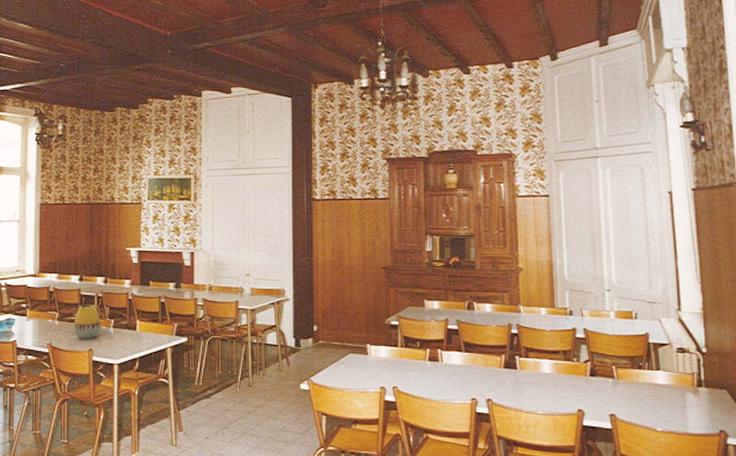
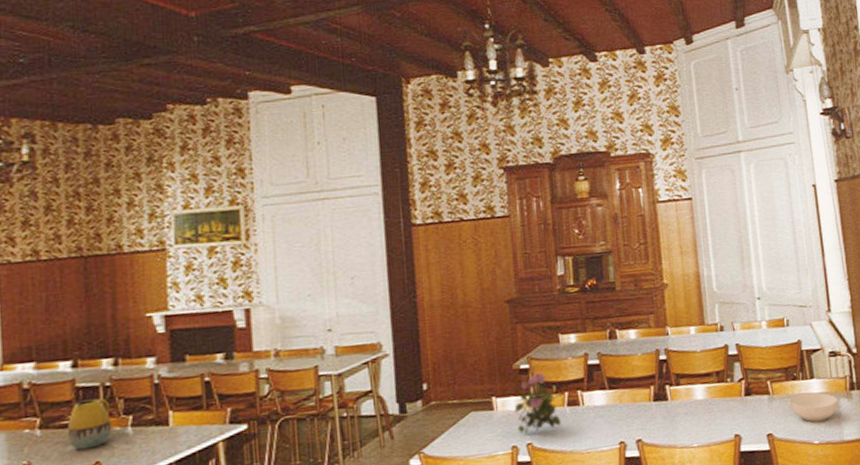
flower bouquet: none [384,329,425,379] -> present [514,372,563,435]
bowl: none [634,382,684,412] -> present [789,392,838,423]

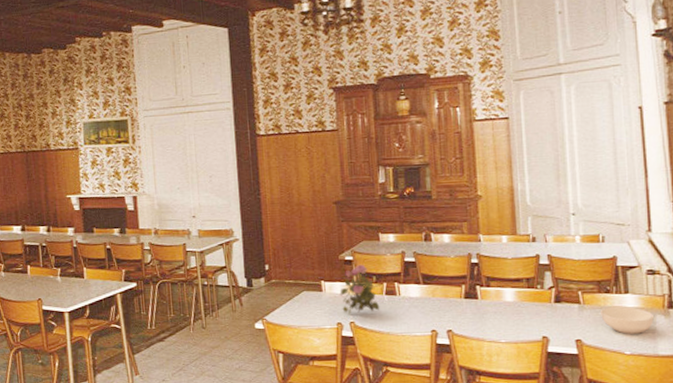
pitcher: present [67,398,112,451] -> none [20,254,48,289]

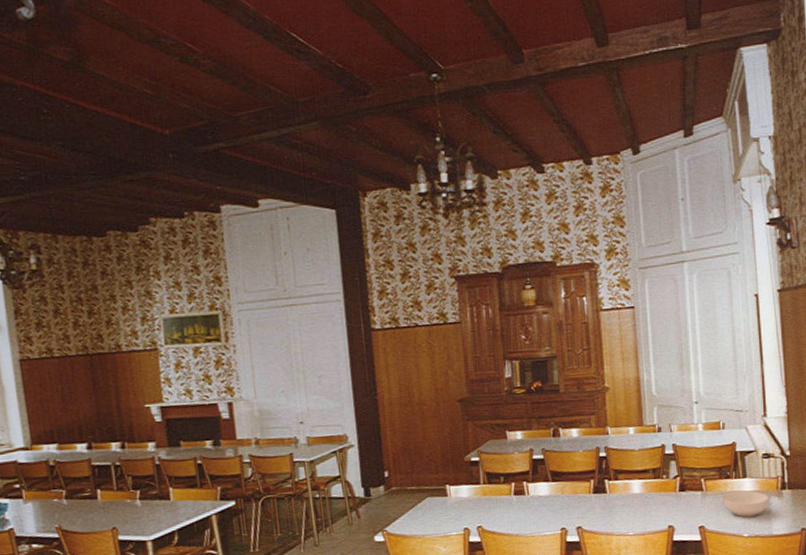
flower bouquet: present [340,264,381,314] -> none [466,464,510,519]

